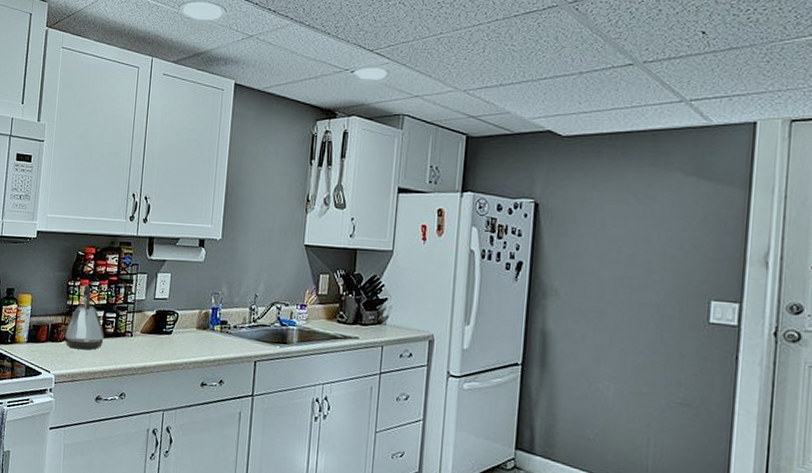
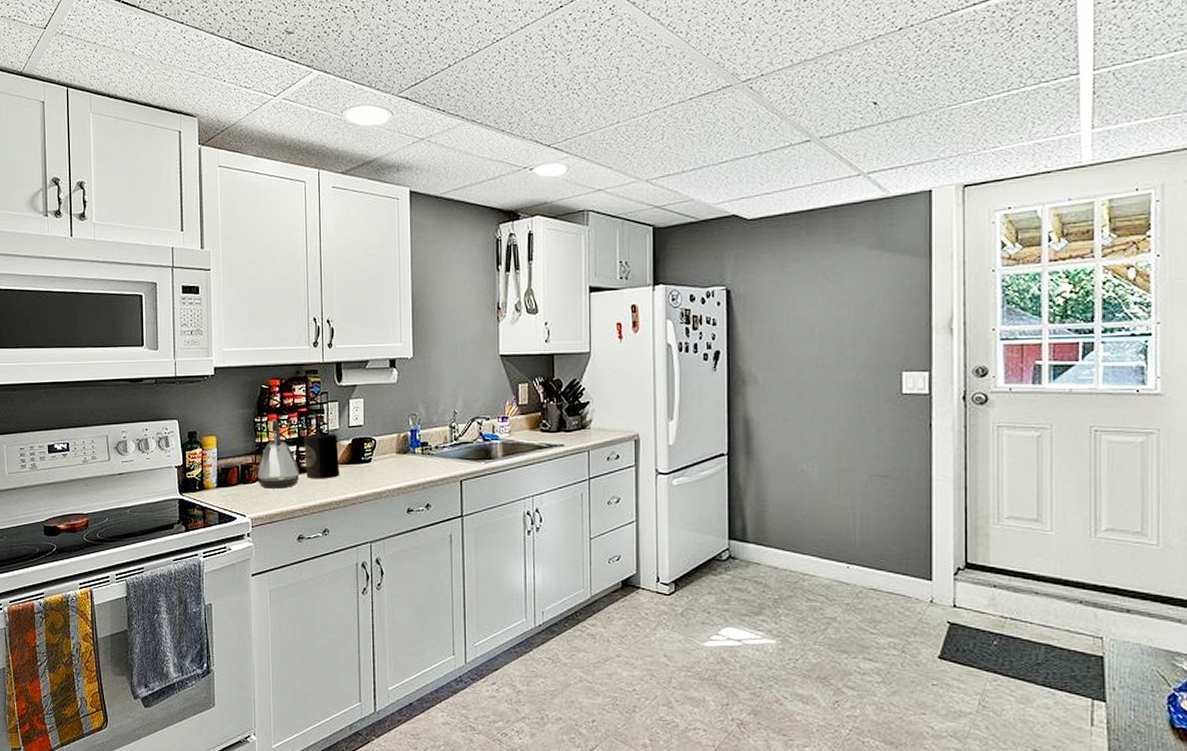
canister: none [110,297,143,346] -> present [304,428,339,479]

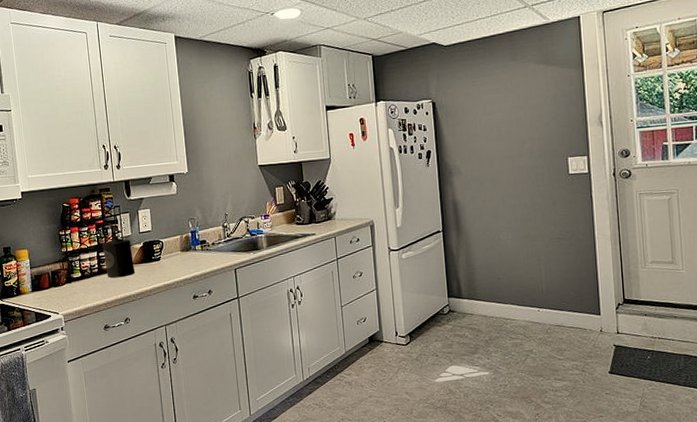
kettle: present [256,419,300,489] -> none [65,231,102,289]

